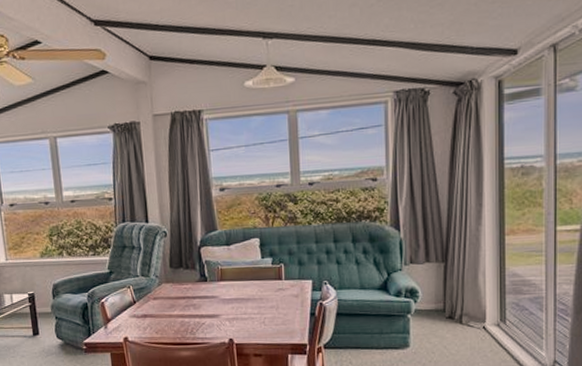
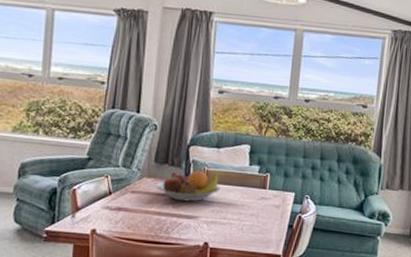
fruit bowl: none [174,269,237,302] -> present [155,170,221,202]

